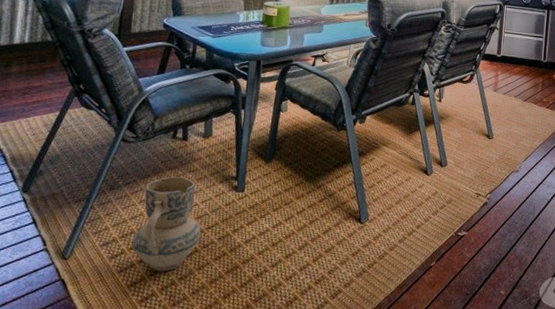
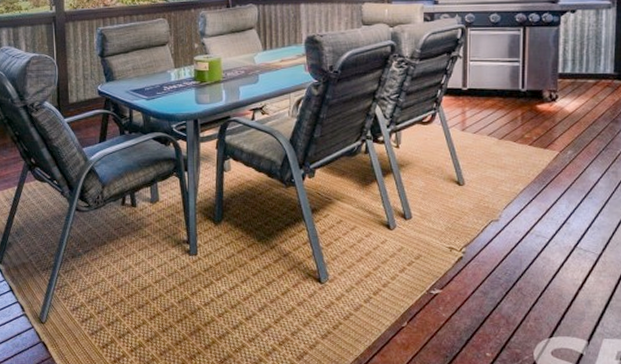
ceramic jug: present [131,176,201,271] -> none [98,243,161,334]

